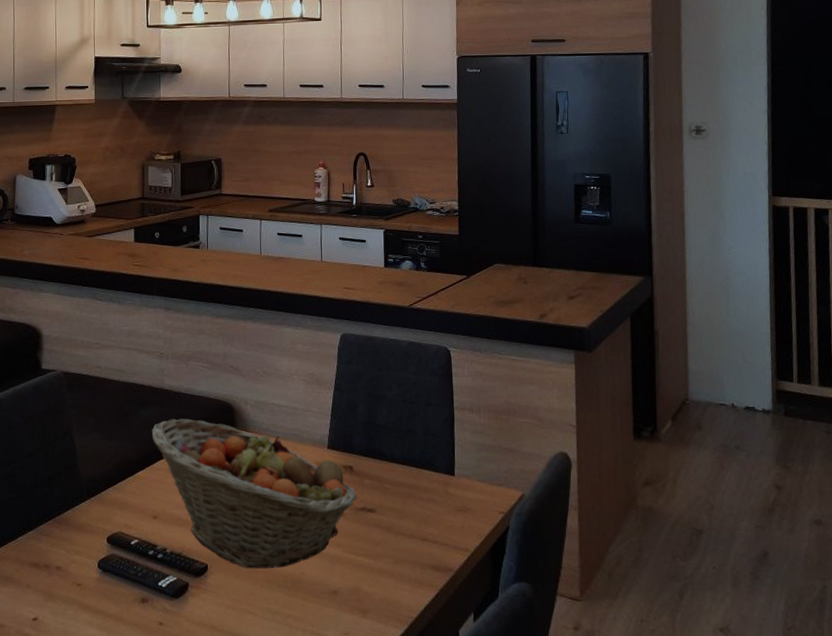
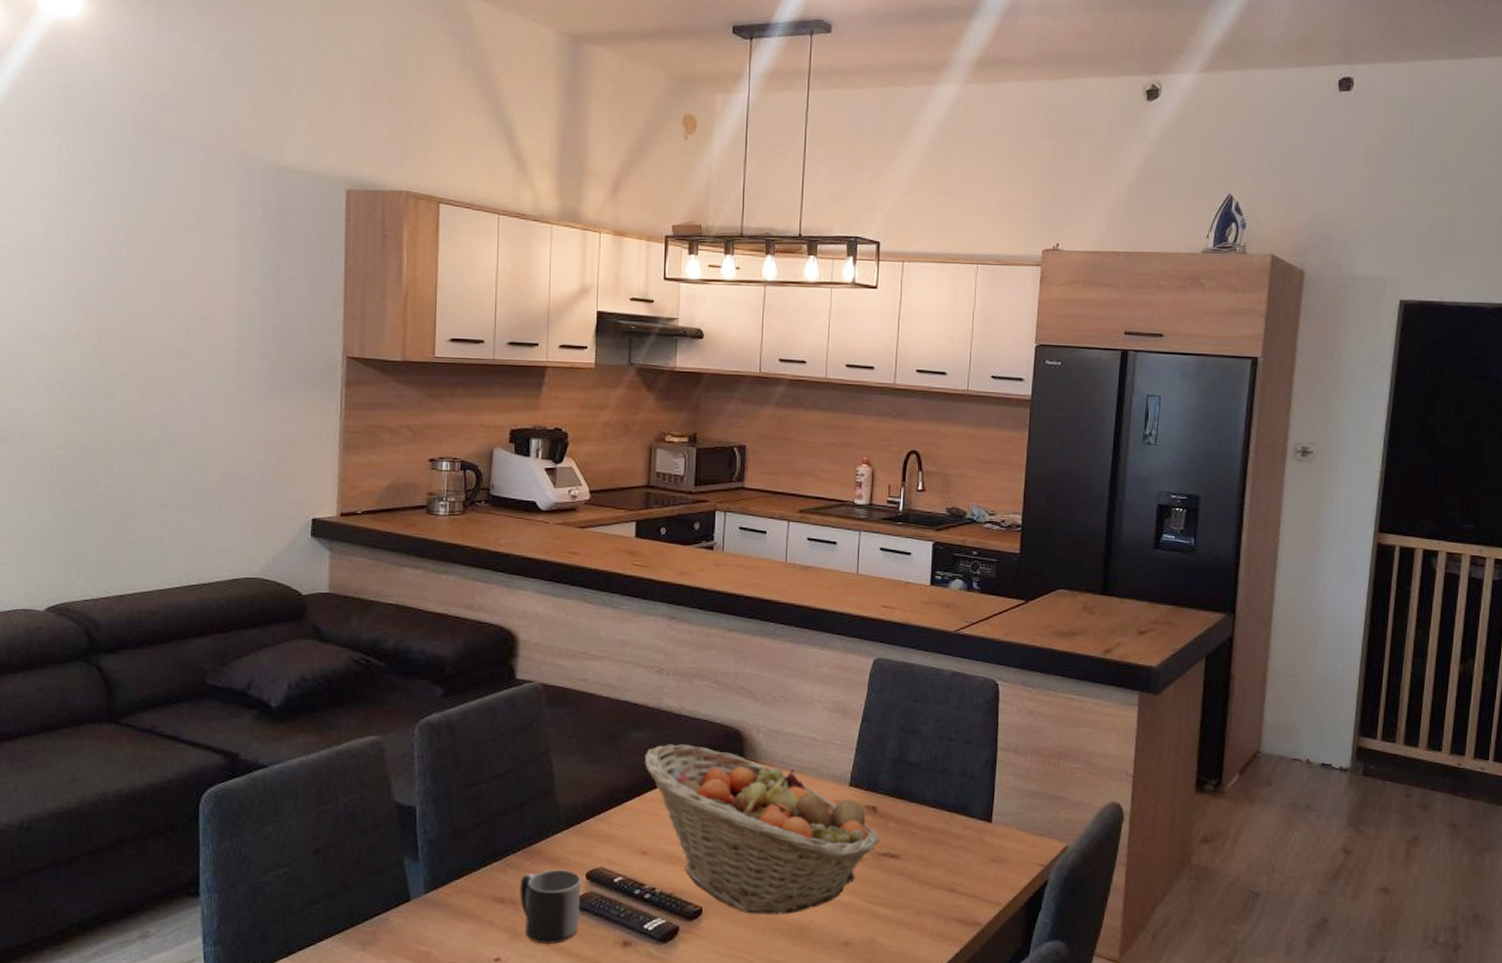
mug: none [51,535,104,603] -> present [520,869,581,944]

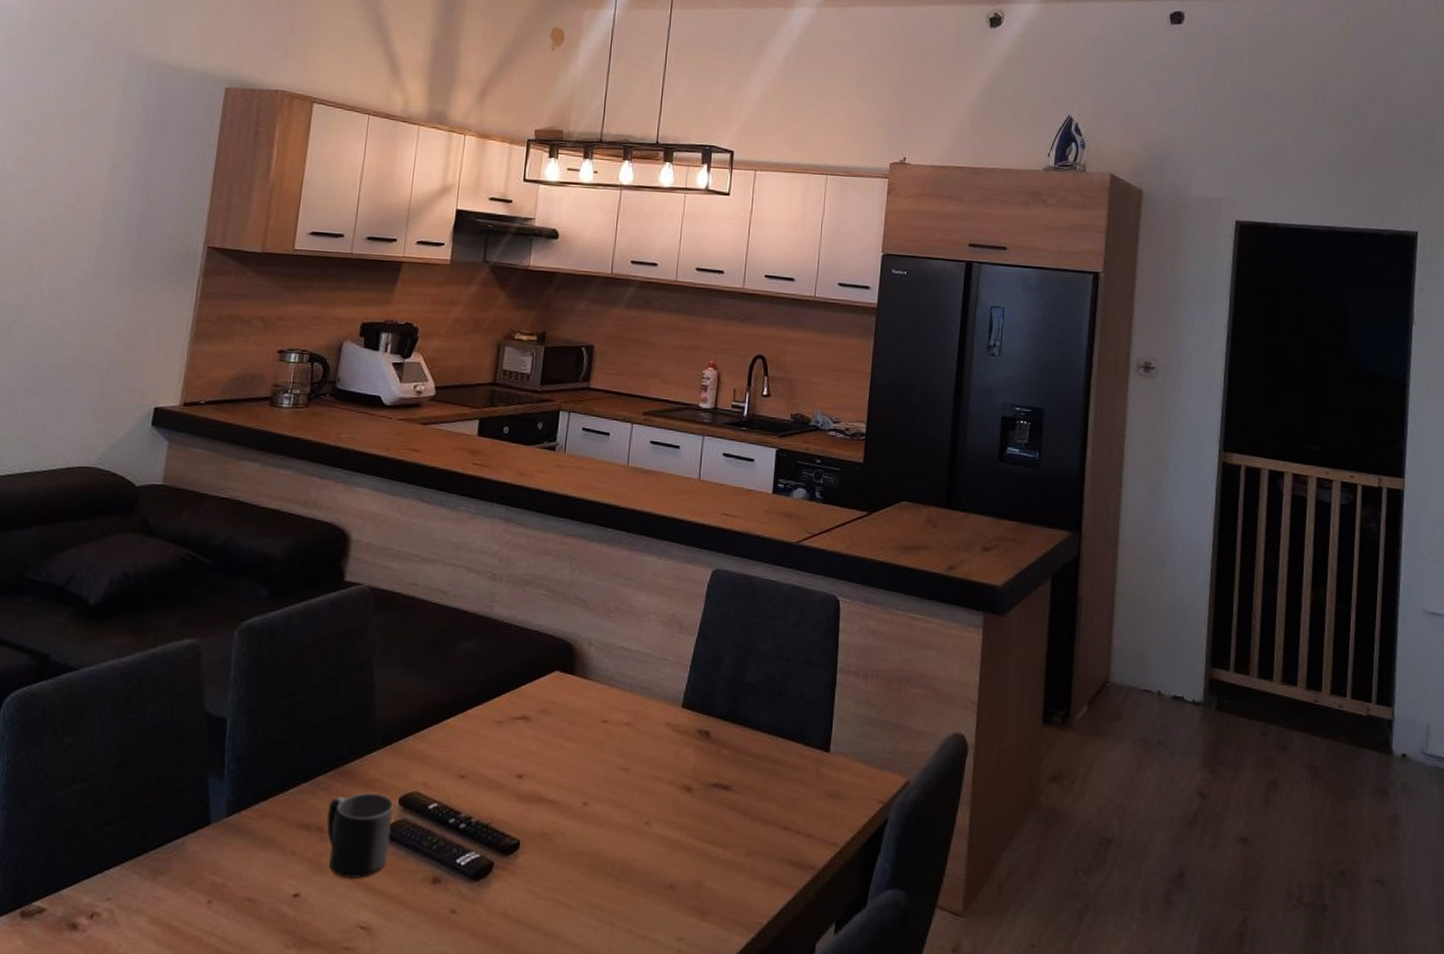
fruit basket: present [644,744,879,914] -> none [469,656,711,851]

